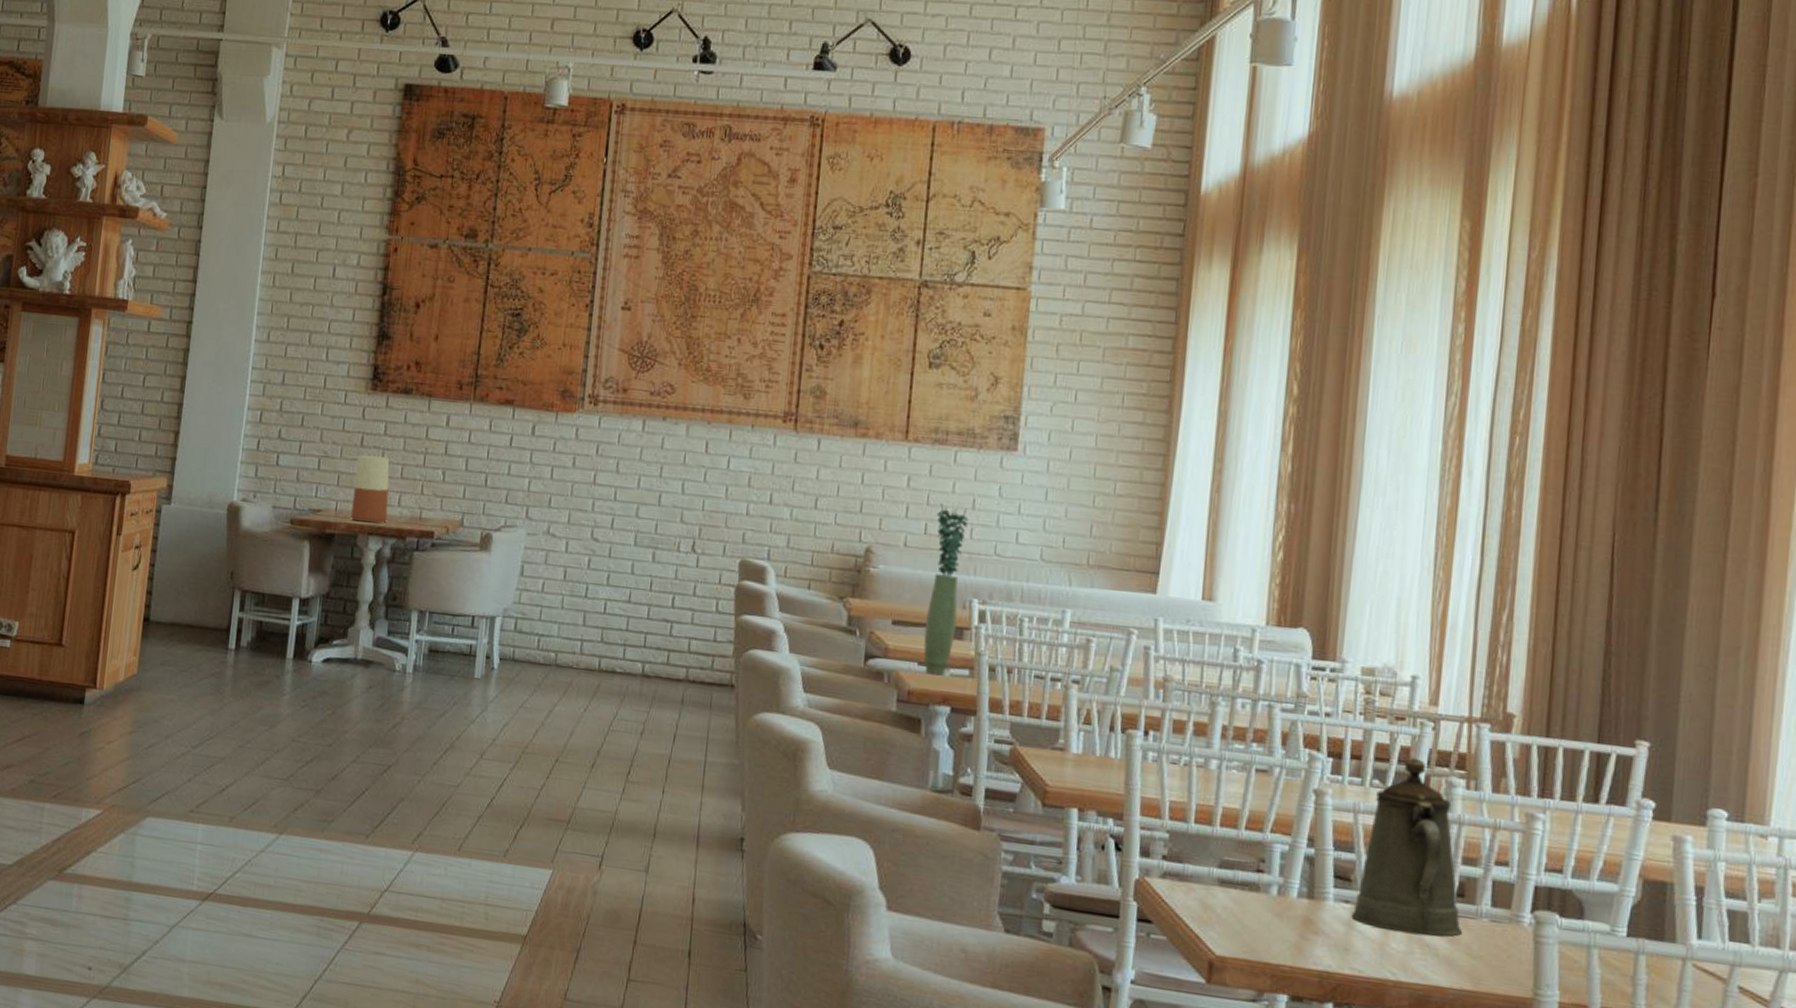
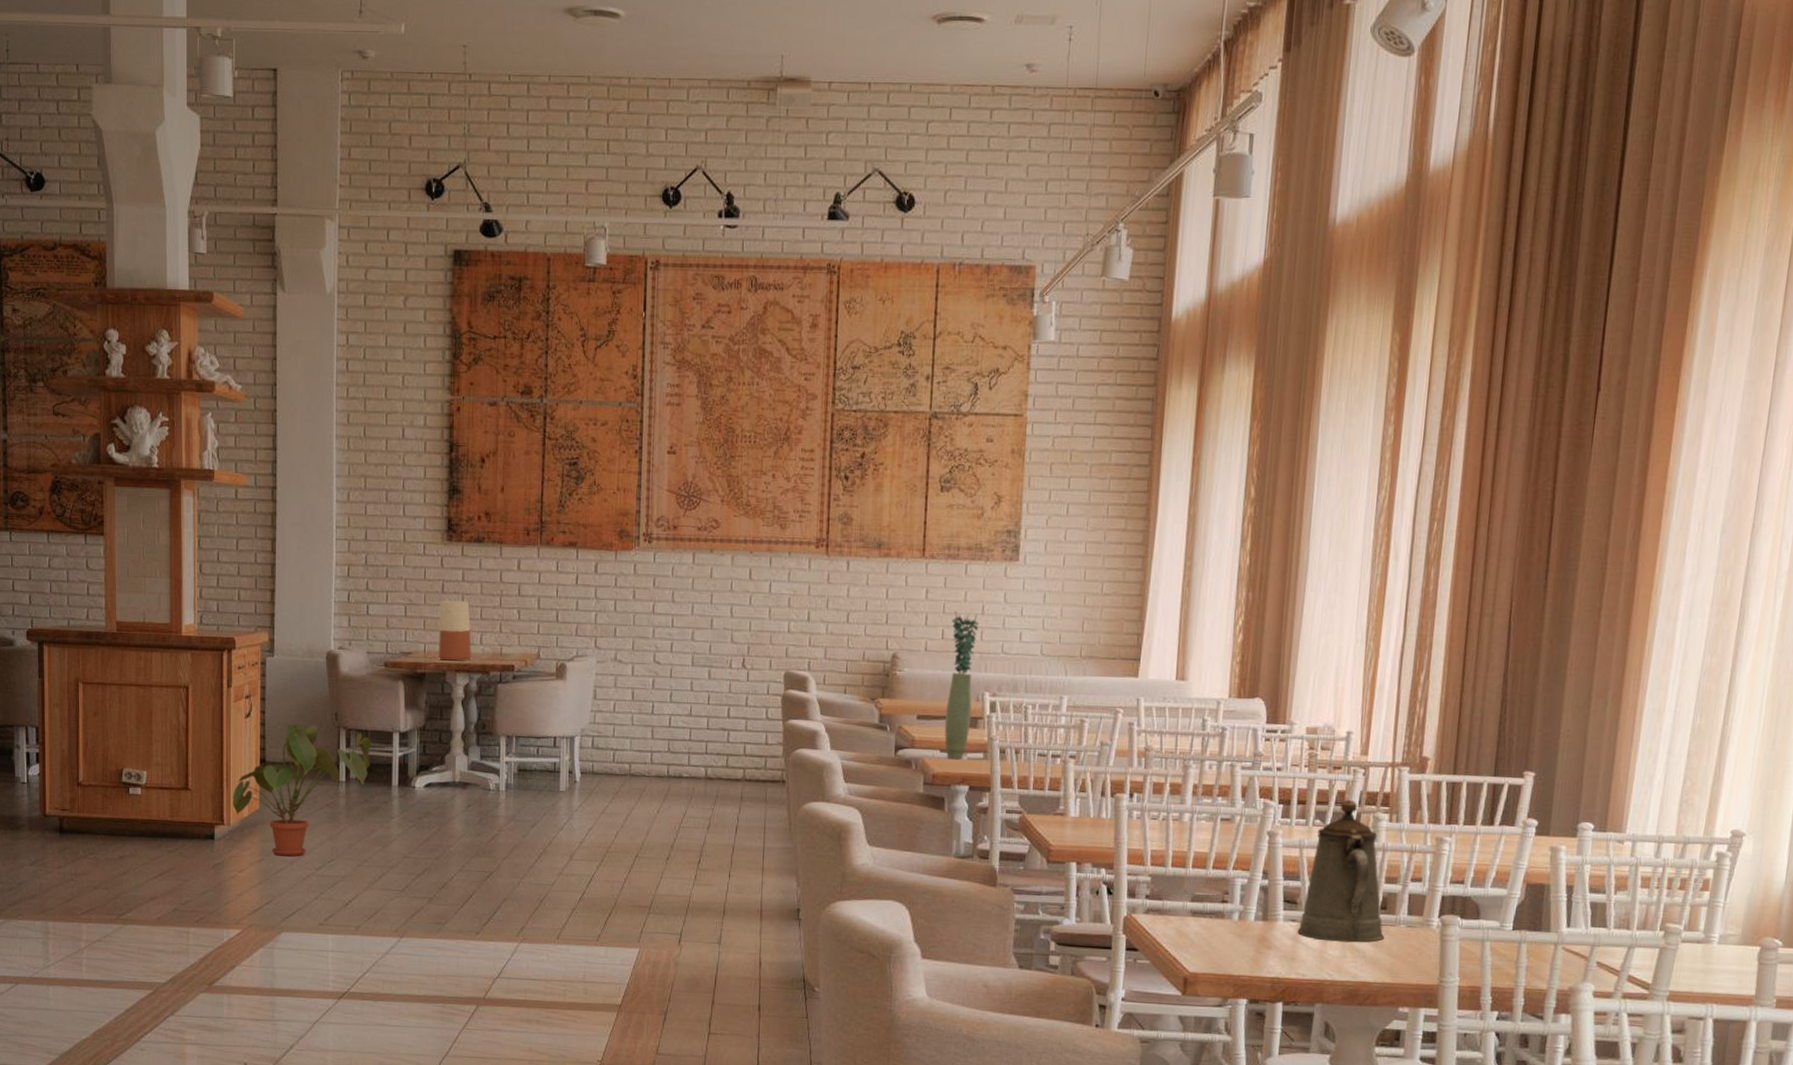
house plant: none [107,580,268,731] -> present [232,724,372,857]

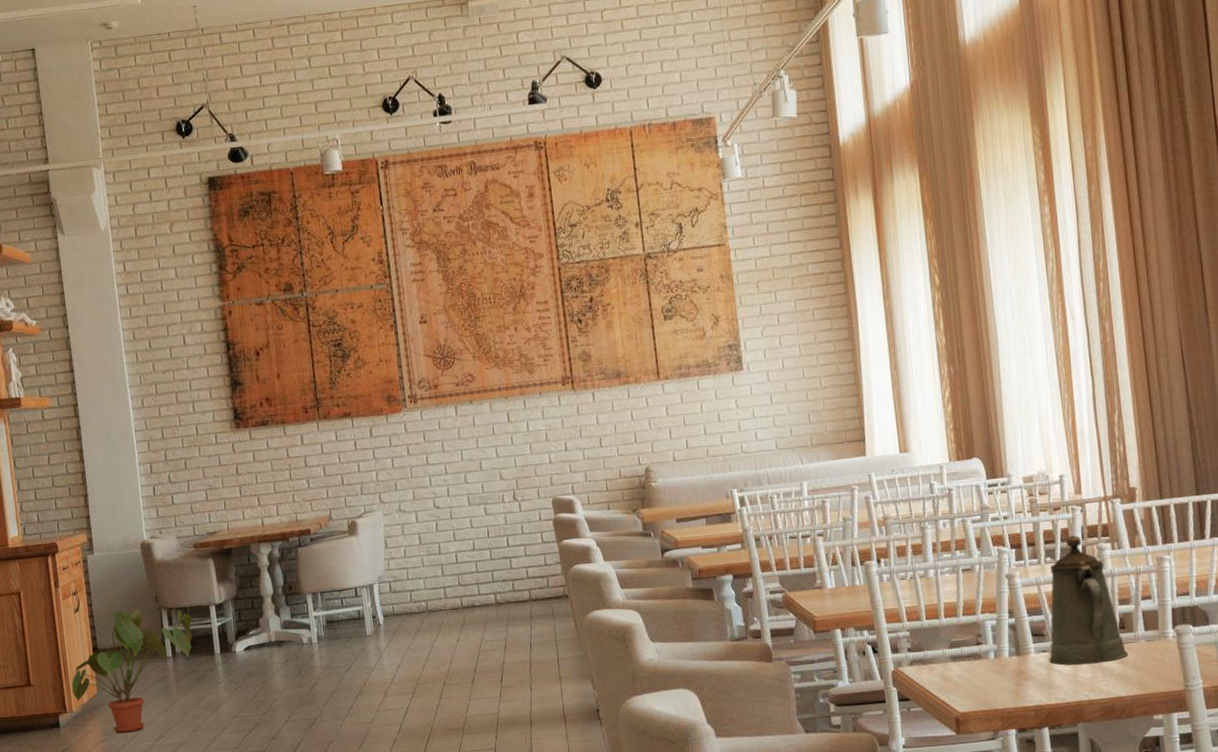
vase: present [439,600,471,661] -> none [236,478,271,535]
vase: present [944,610,979,759] -> none [692,421,725,553]

